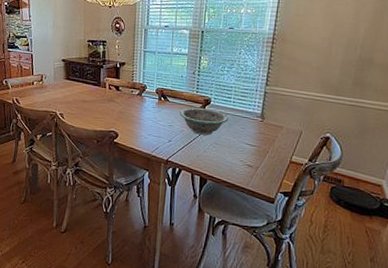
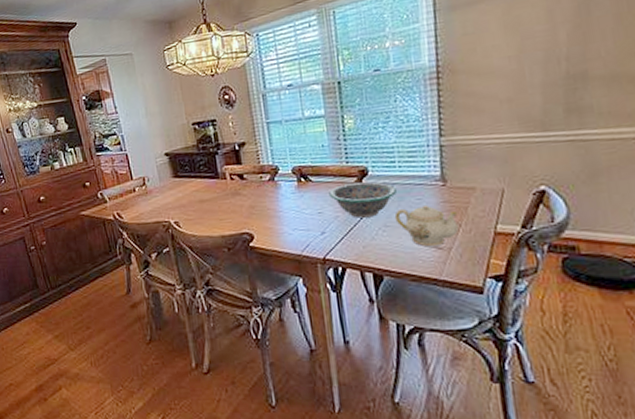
teapot: none [223,133,268,165] -> present [394,204,458,247]

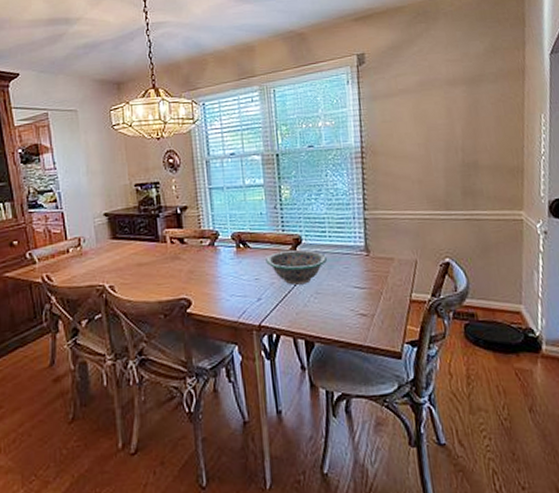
teapot: present [394,204,458,247] -> none [324,273,380,314]

